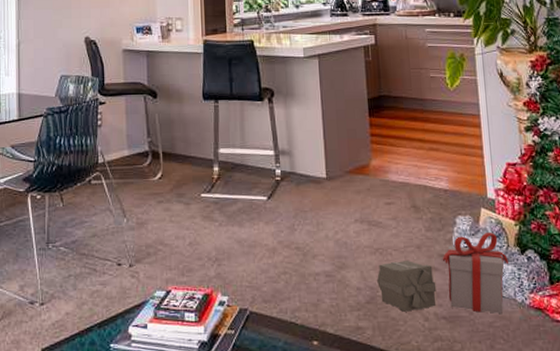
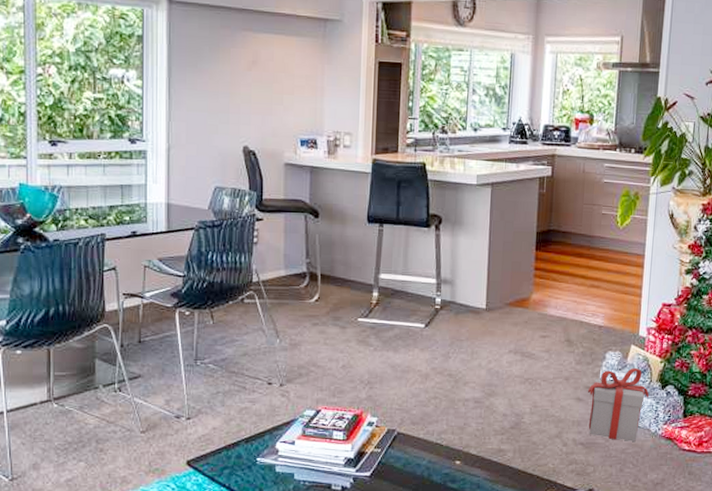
gift box: present [377,261,437,312] -> none [523,391,579,437]

